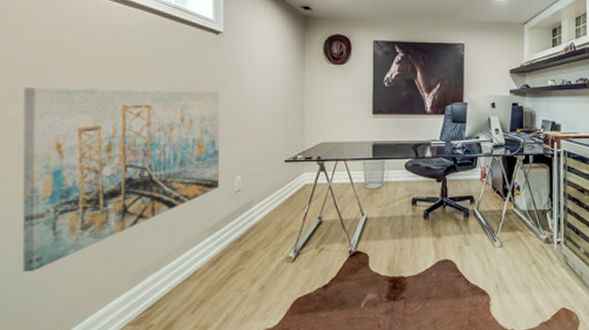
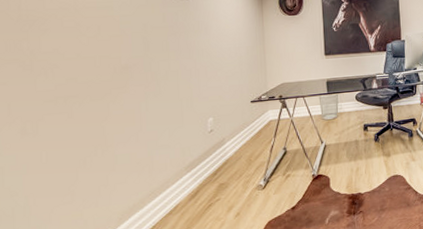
wall art: present [23,86,221,273] -> none [10,45,193,222]

